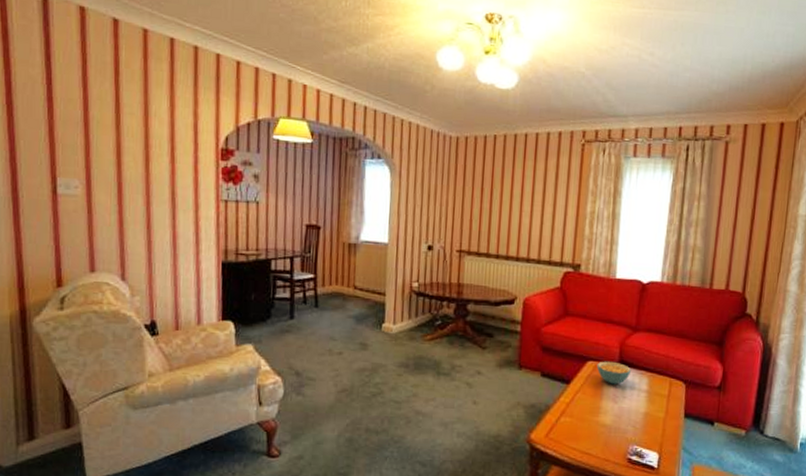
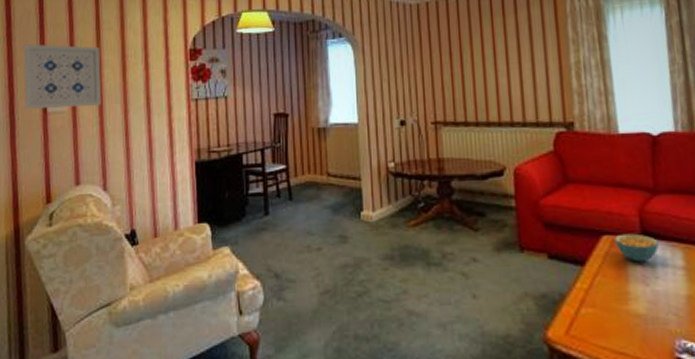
wall art: none [27,116,121,193] -> present [23,44,102,109]

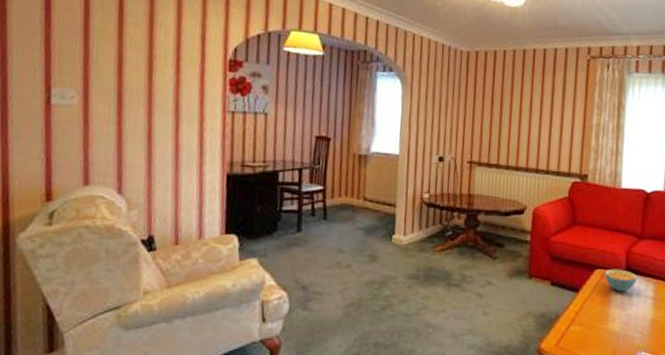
wall art: present [23,44,102,109] -> none [21,24,122,104]

